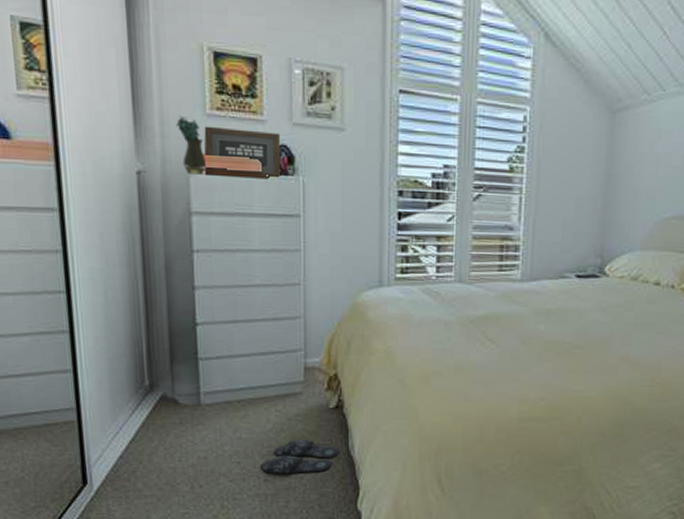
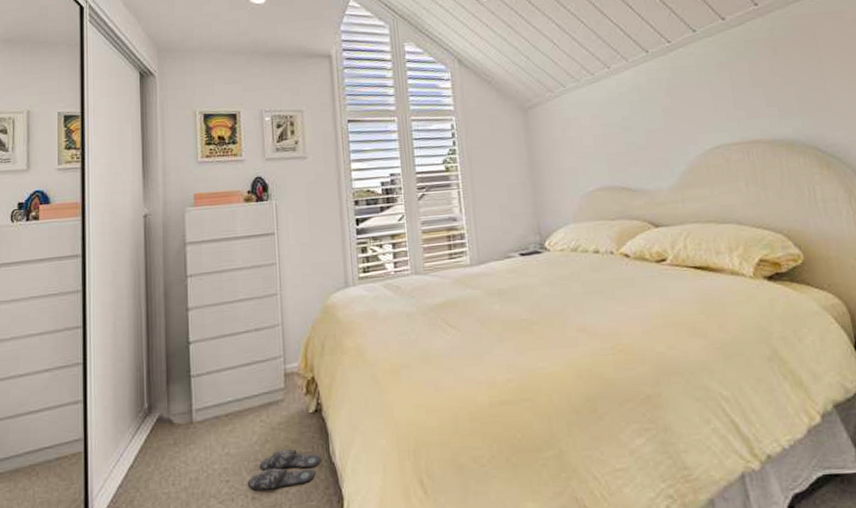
vase: present [176,117,206,175] -> none [175,166,198,212]
picture frame: present [204,126,281,179] -> none [196,168,257,211]

